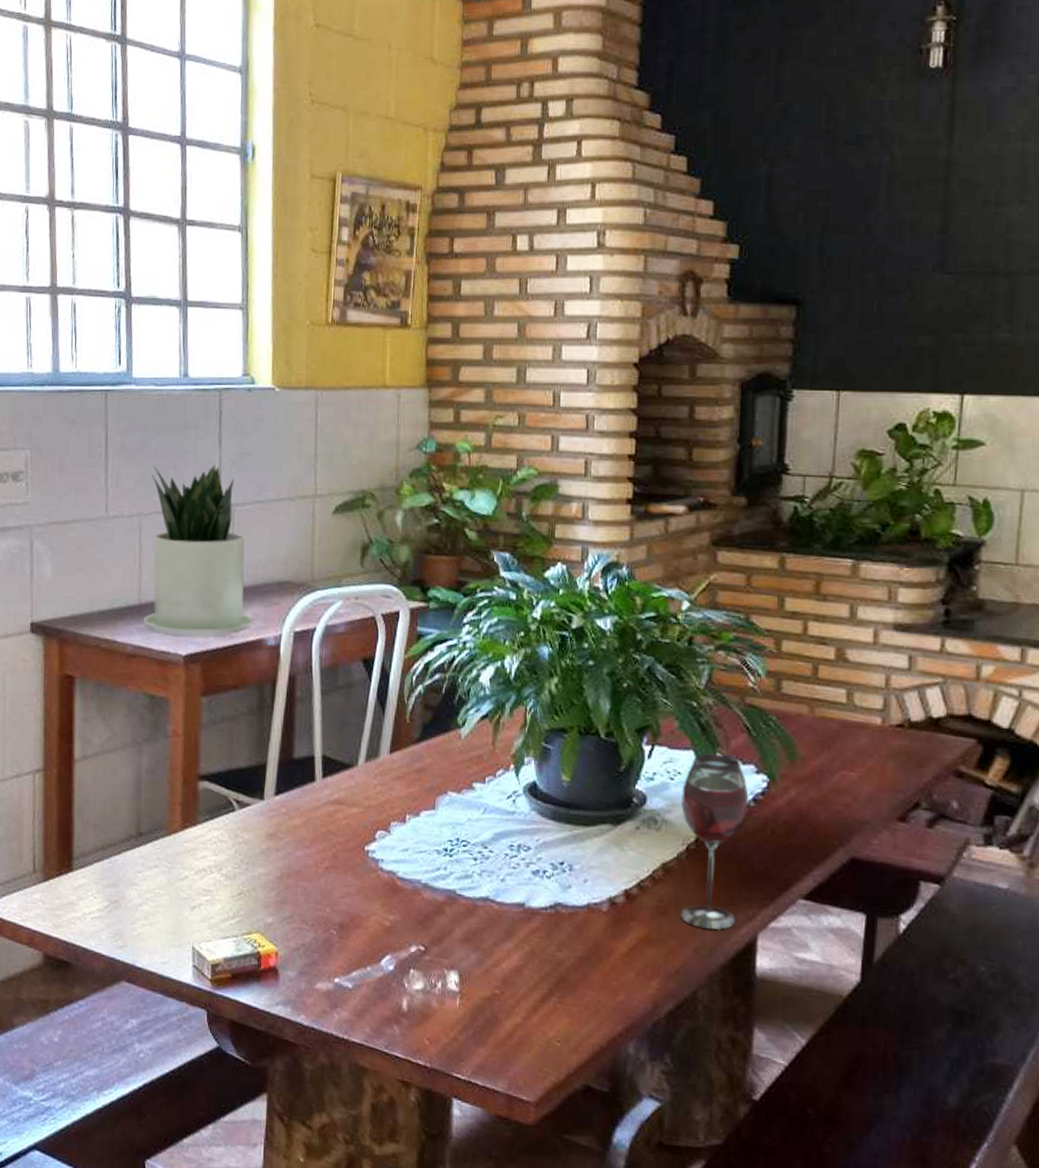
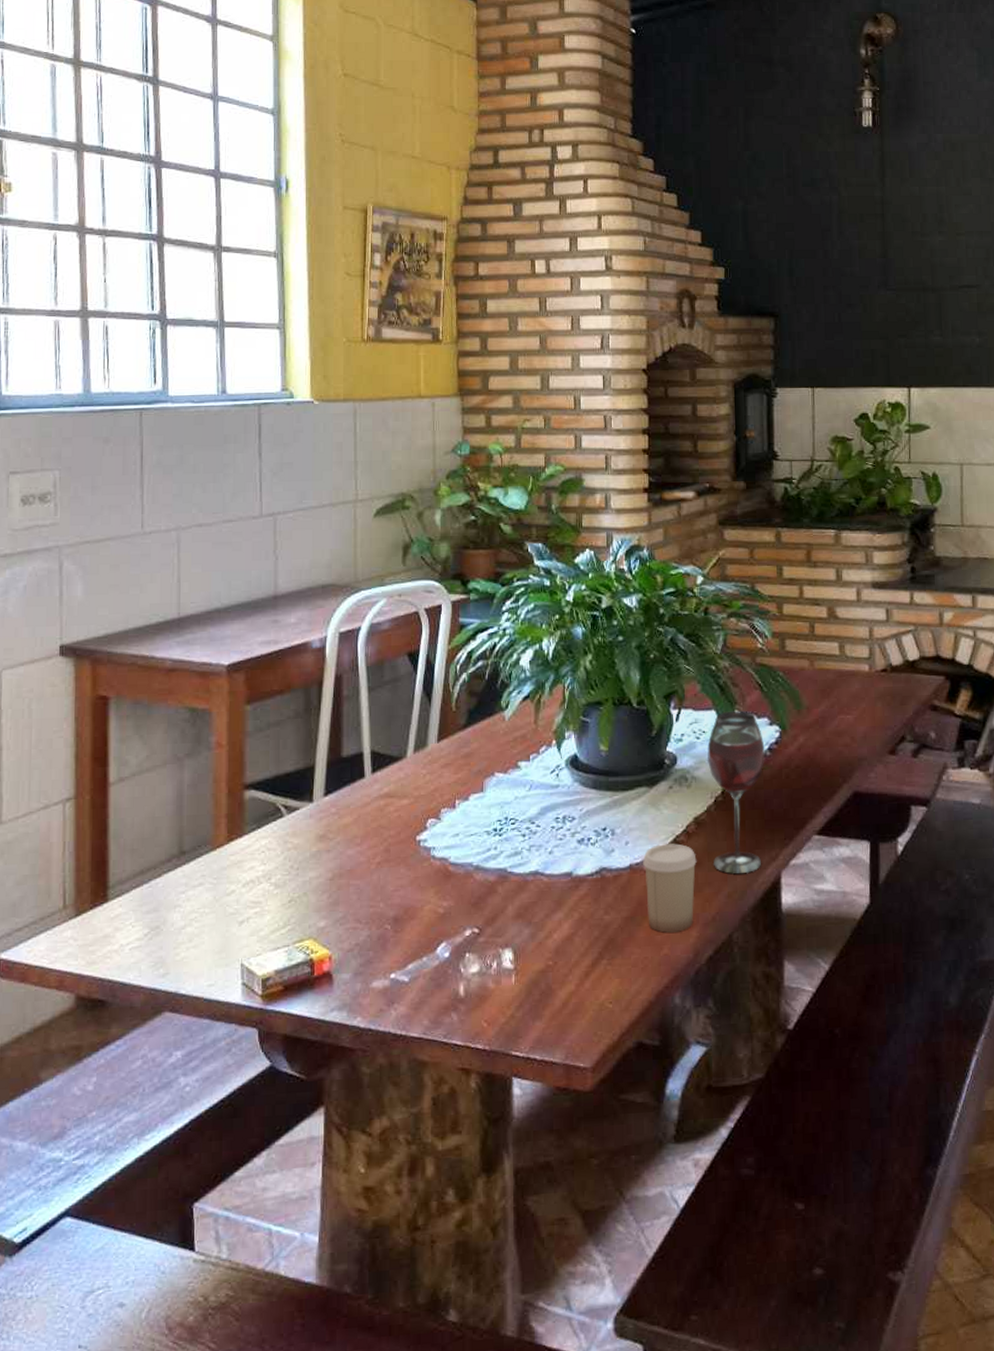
planter: present [144,465,253,637] -> none [183,476,298,646]
cup: none [602,886,662,981] -> present [643,843,697,933]

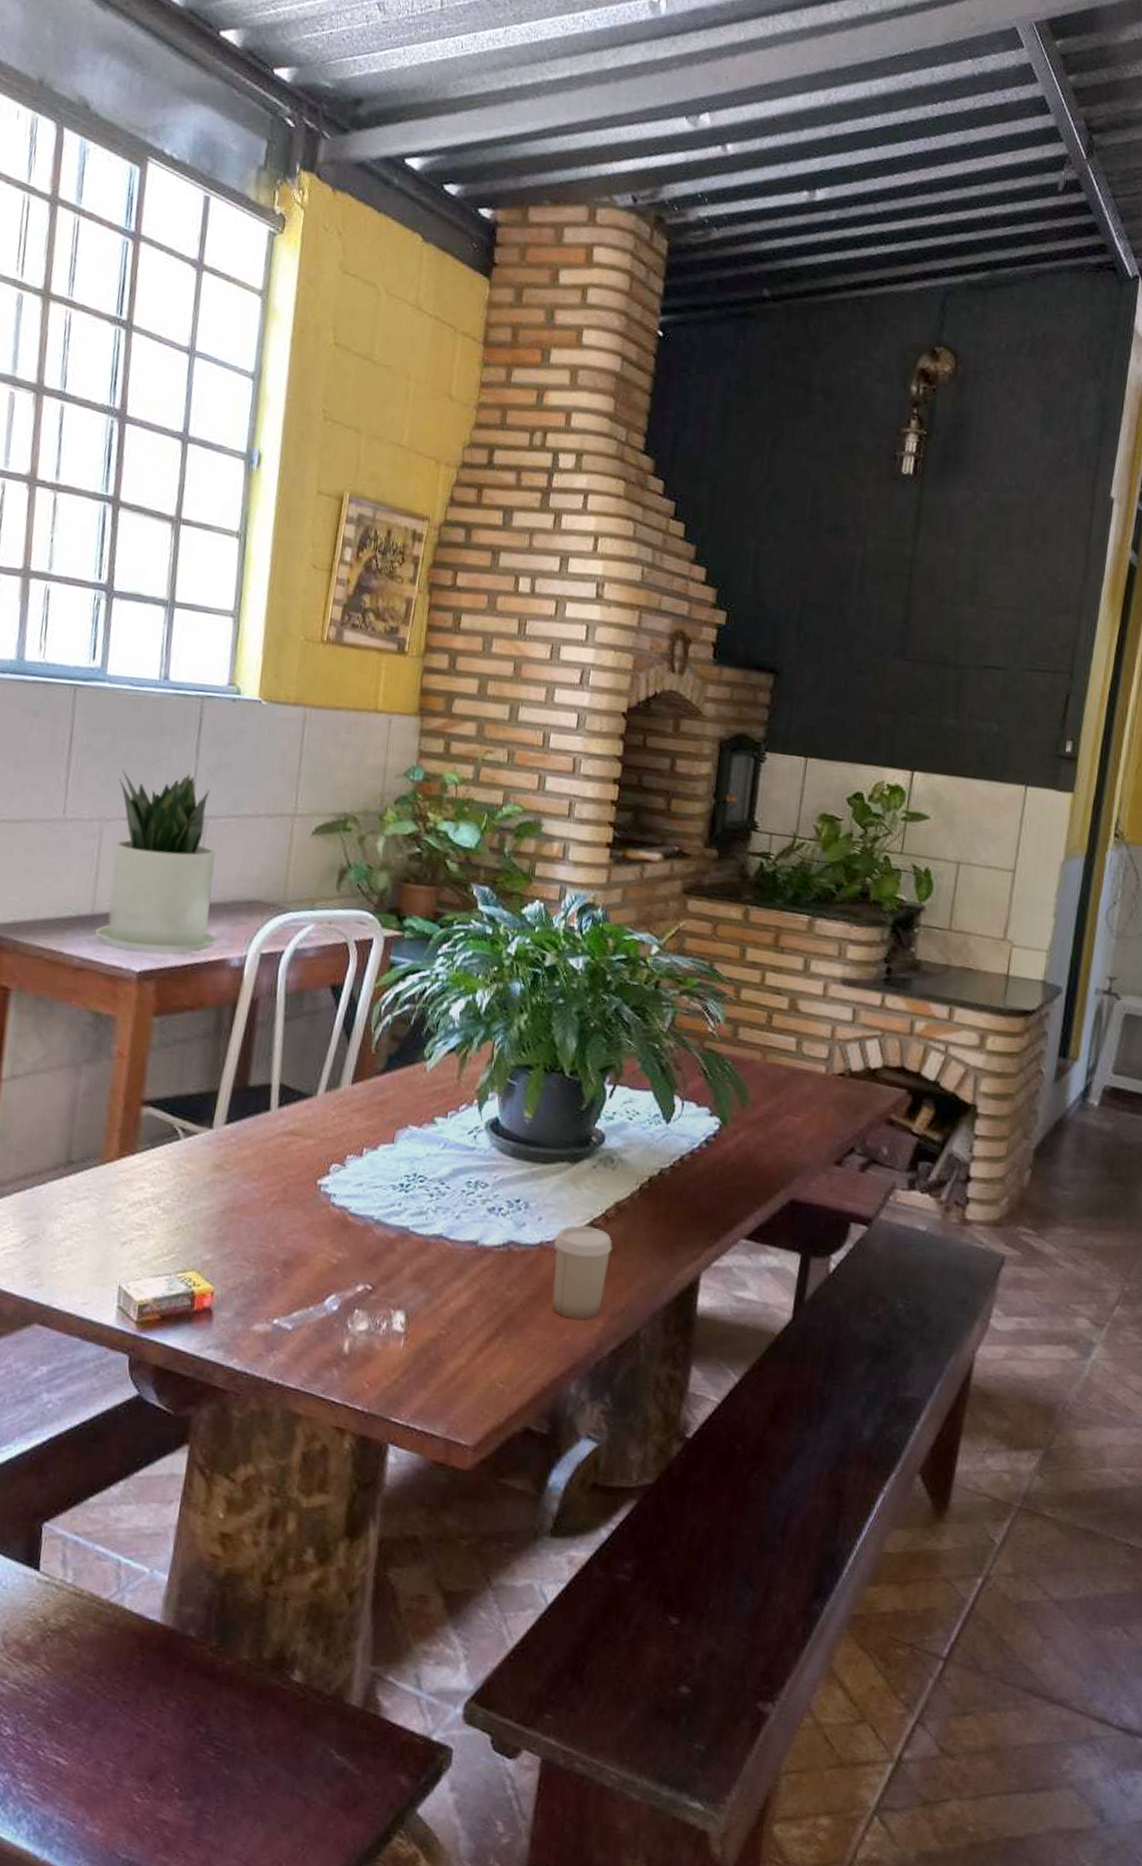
planter: none [183,476,298,646] -> present [95,769,218,954]
wineglass: present [707,711,765,874] -> none [630,1094,702,1269]

